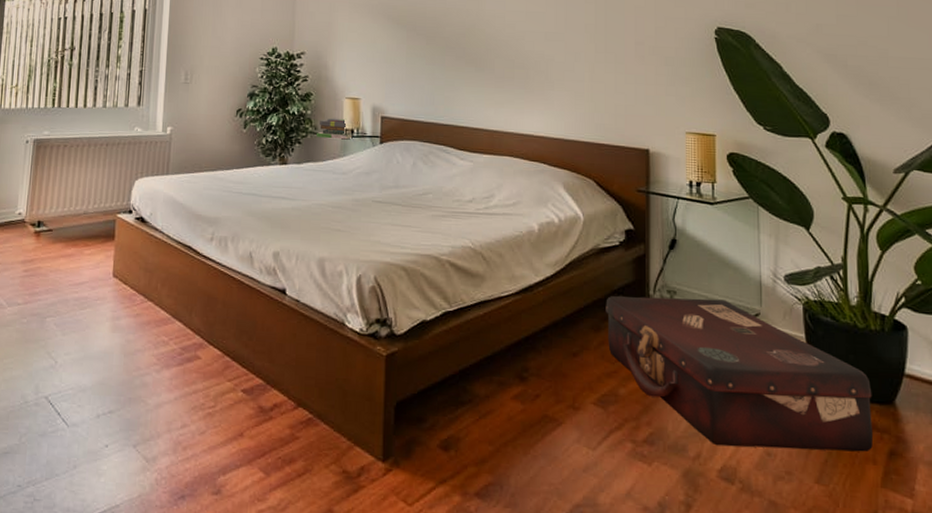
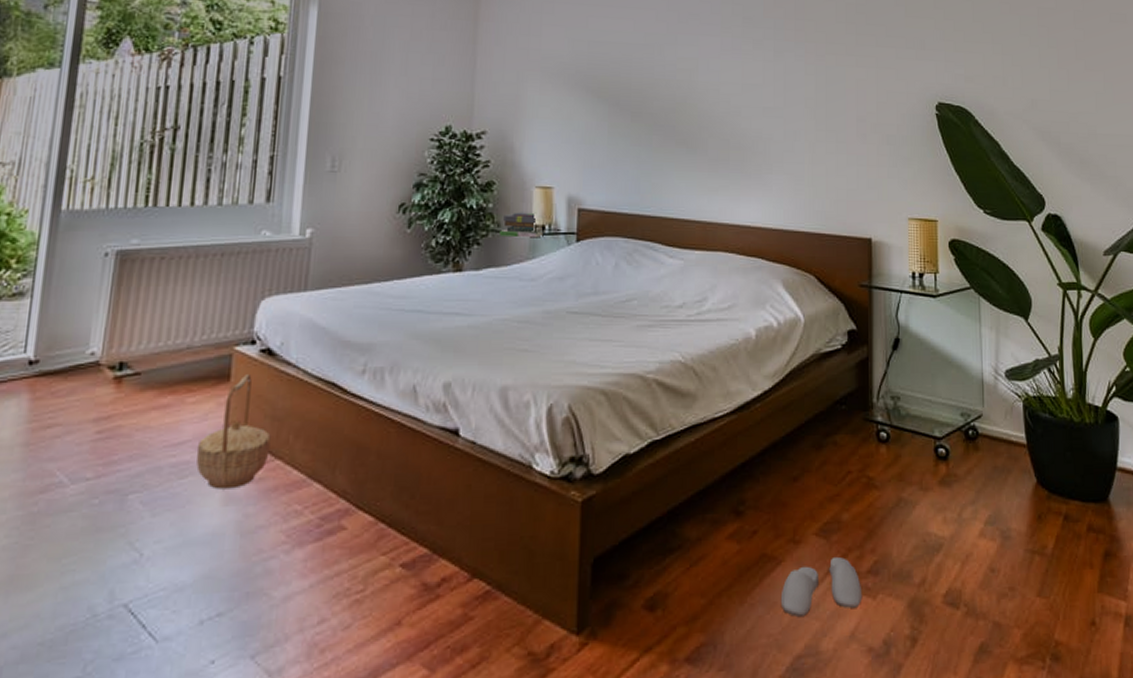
basket: none [92,236,145,320] -> present [196,375,271,489]
slippers: none [561,424,638,472] -> present [780,556,863,617]
suitcase: present [606,296,874,453] -> none [828,402,1090,567]

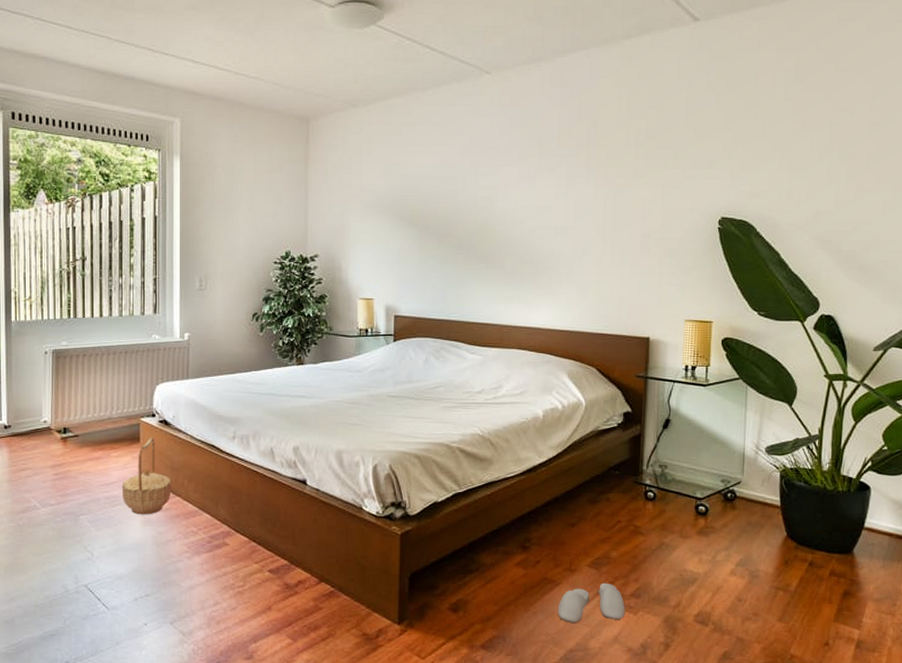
books: present [500,212,545,238] -> none [332,318,368,339]

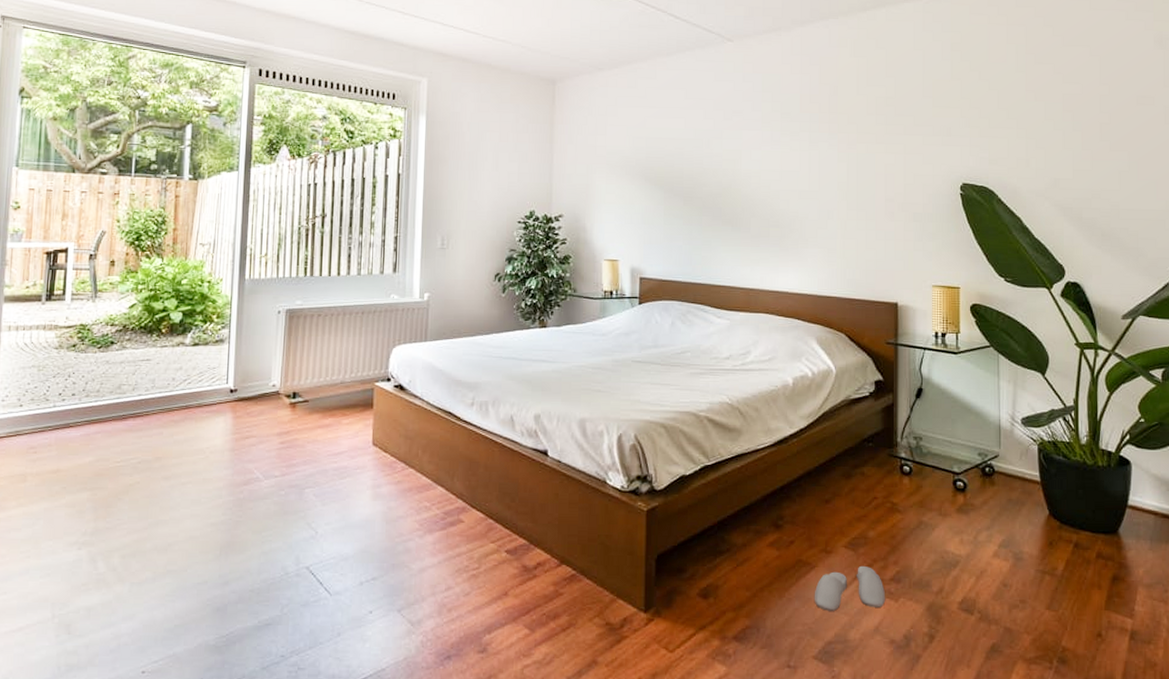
basket: present [121,438,172,515] -> none [351,404,405,488]

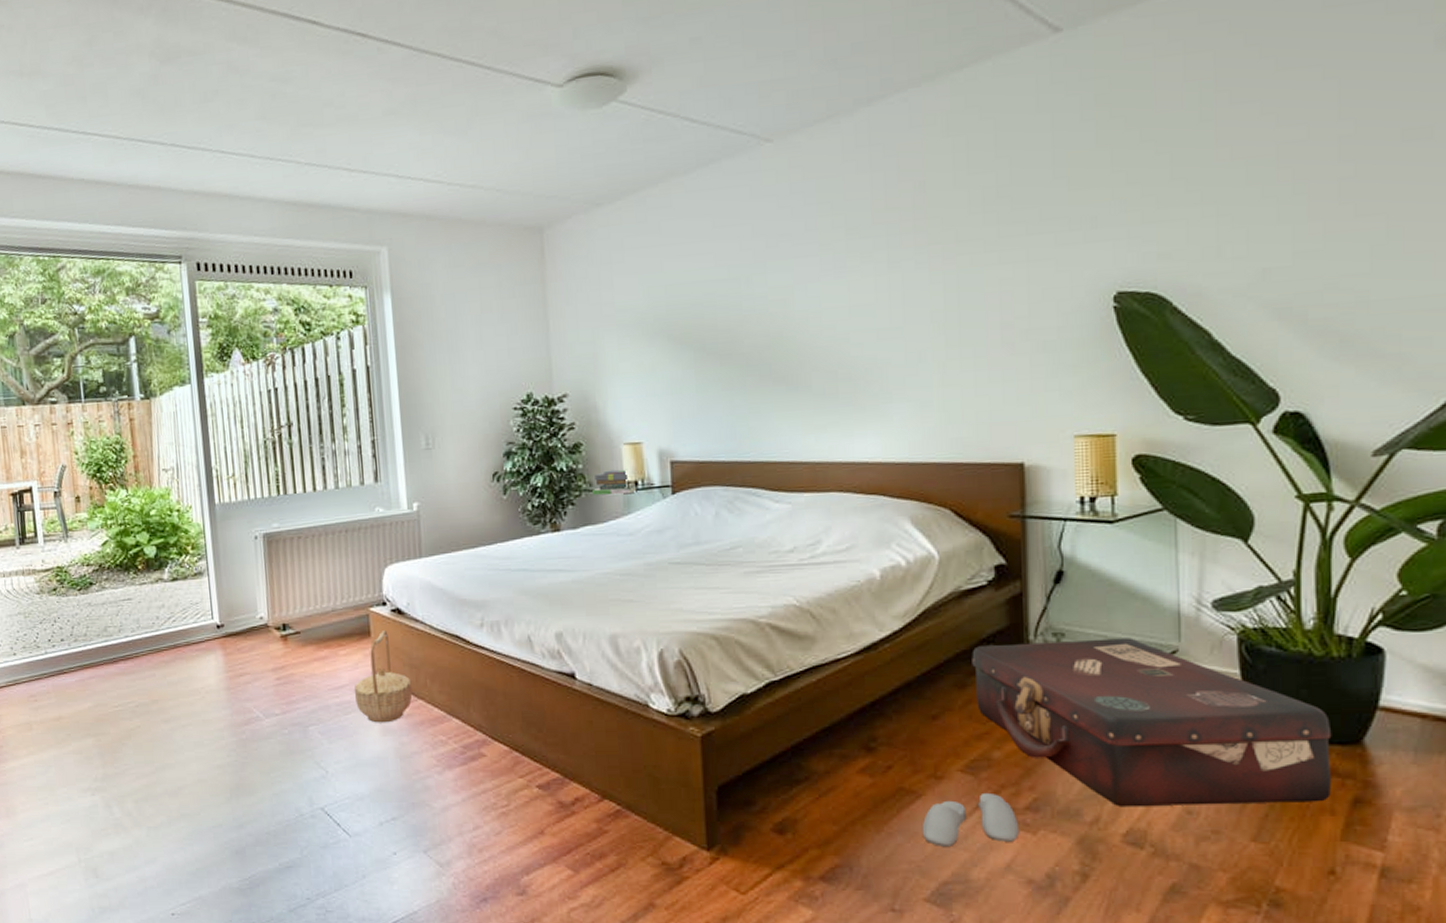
basket: none [351,404,405,488] -> present [354,631,413,723]
books: none [576,280,613,301] -> present [593,469,639,496]
suitcase: none [856,443,1099,580] -> present [972,638,1332,807]

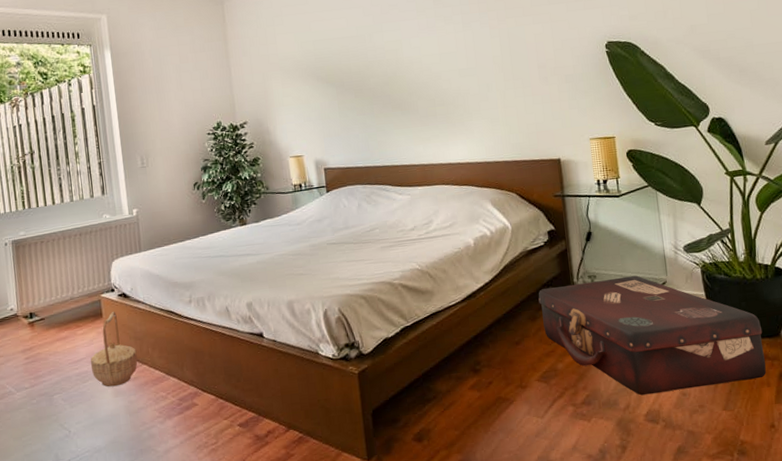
books: present [593,469,639,496] -> none [269,175,302,196]
slippers: present [922,792,1020,846] -> none [515,394,580,438]

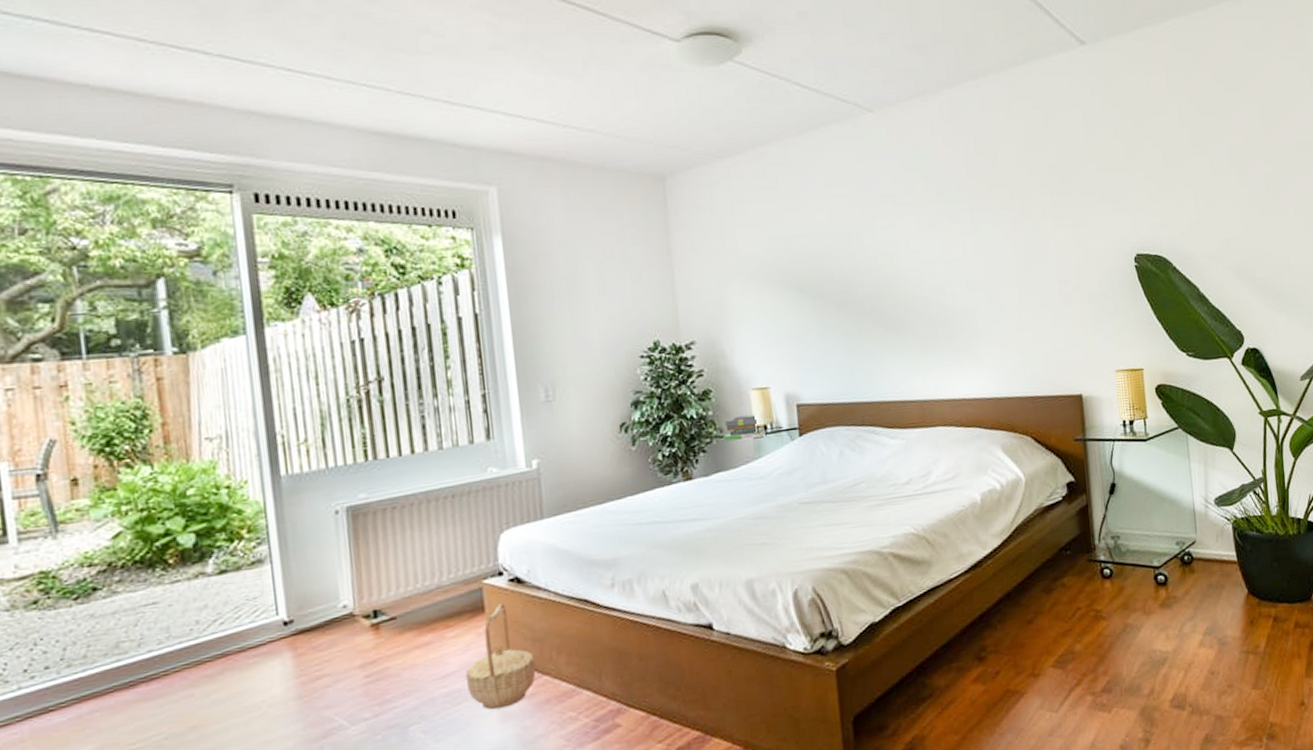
books: none [269,175,302,196] -> present [723,413,768,441]
suitcase: present [538,275,766,395] -> none [1054,534,1297,677]

